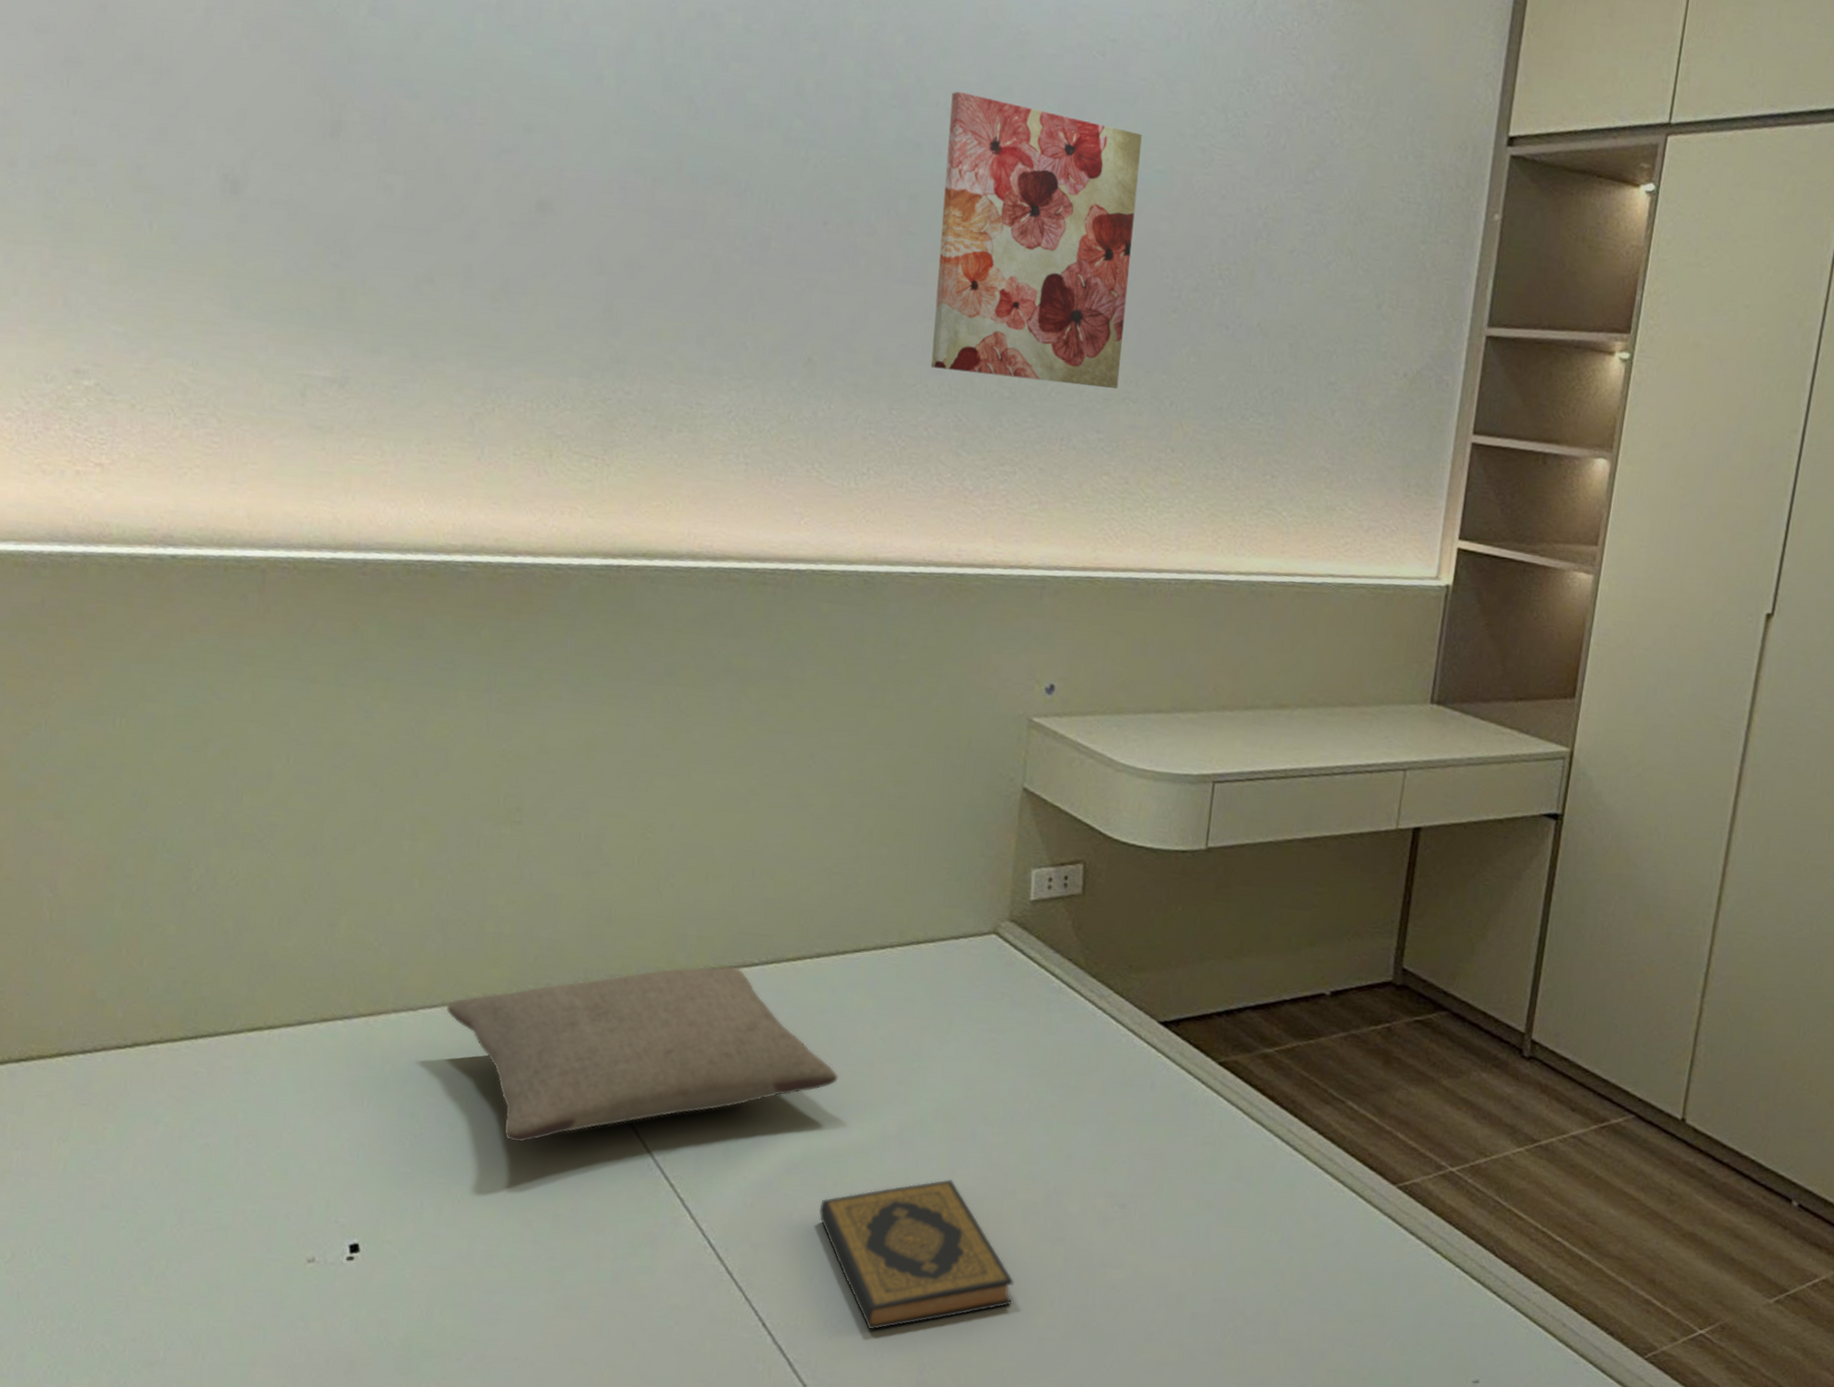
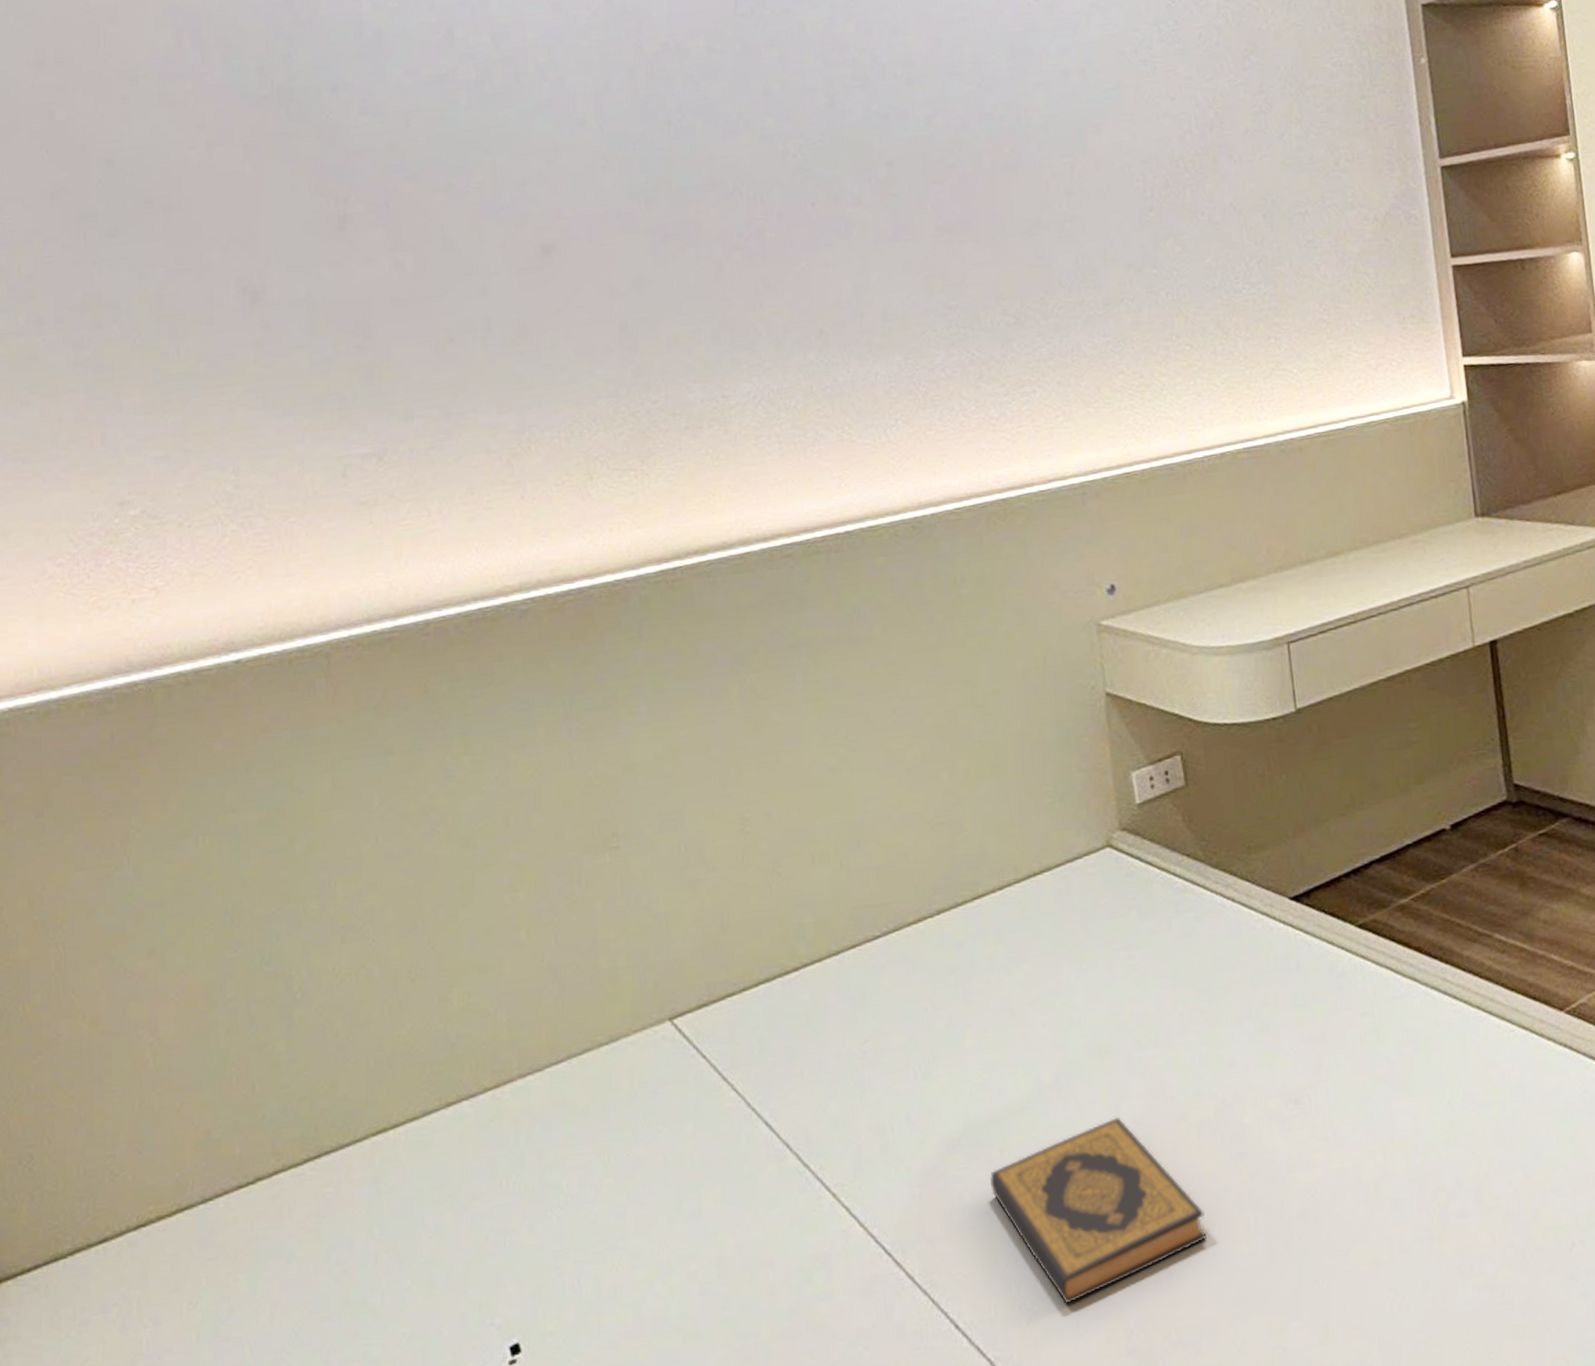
pillow: present [446,965,839,1143] -> none [572,944,983,1189]
wall art: present [930,91,1142,389] -> none [907,60,1114,312]

